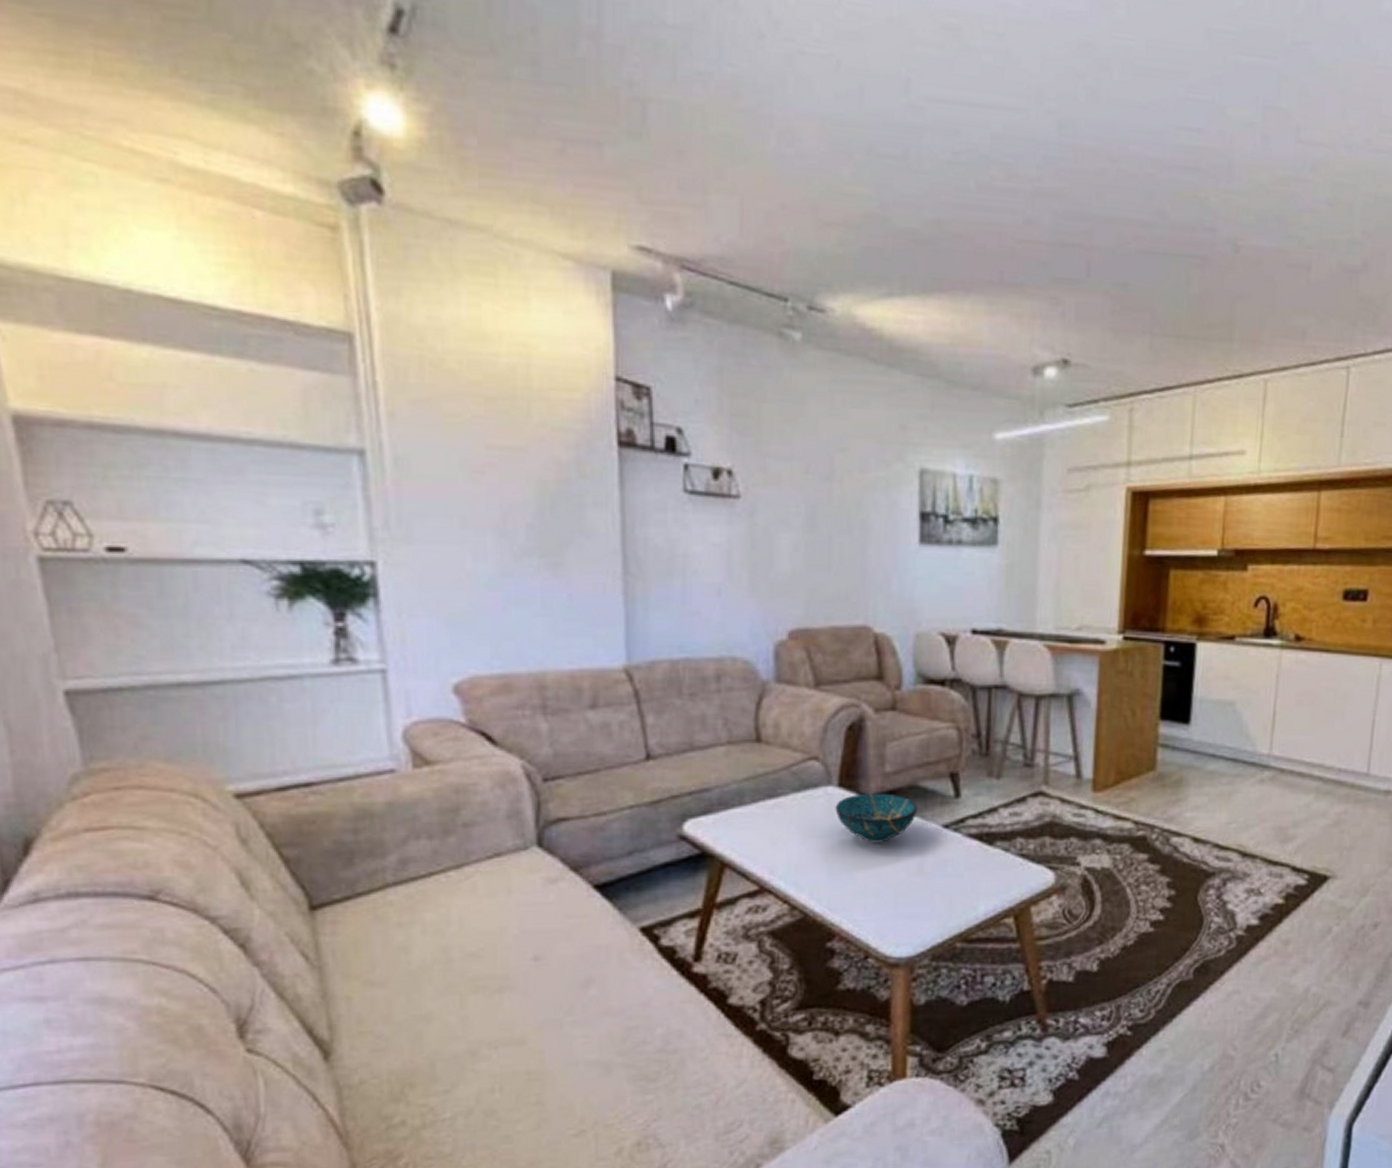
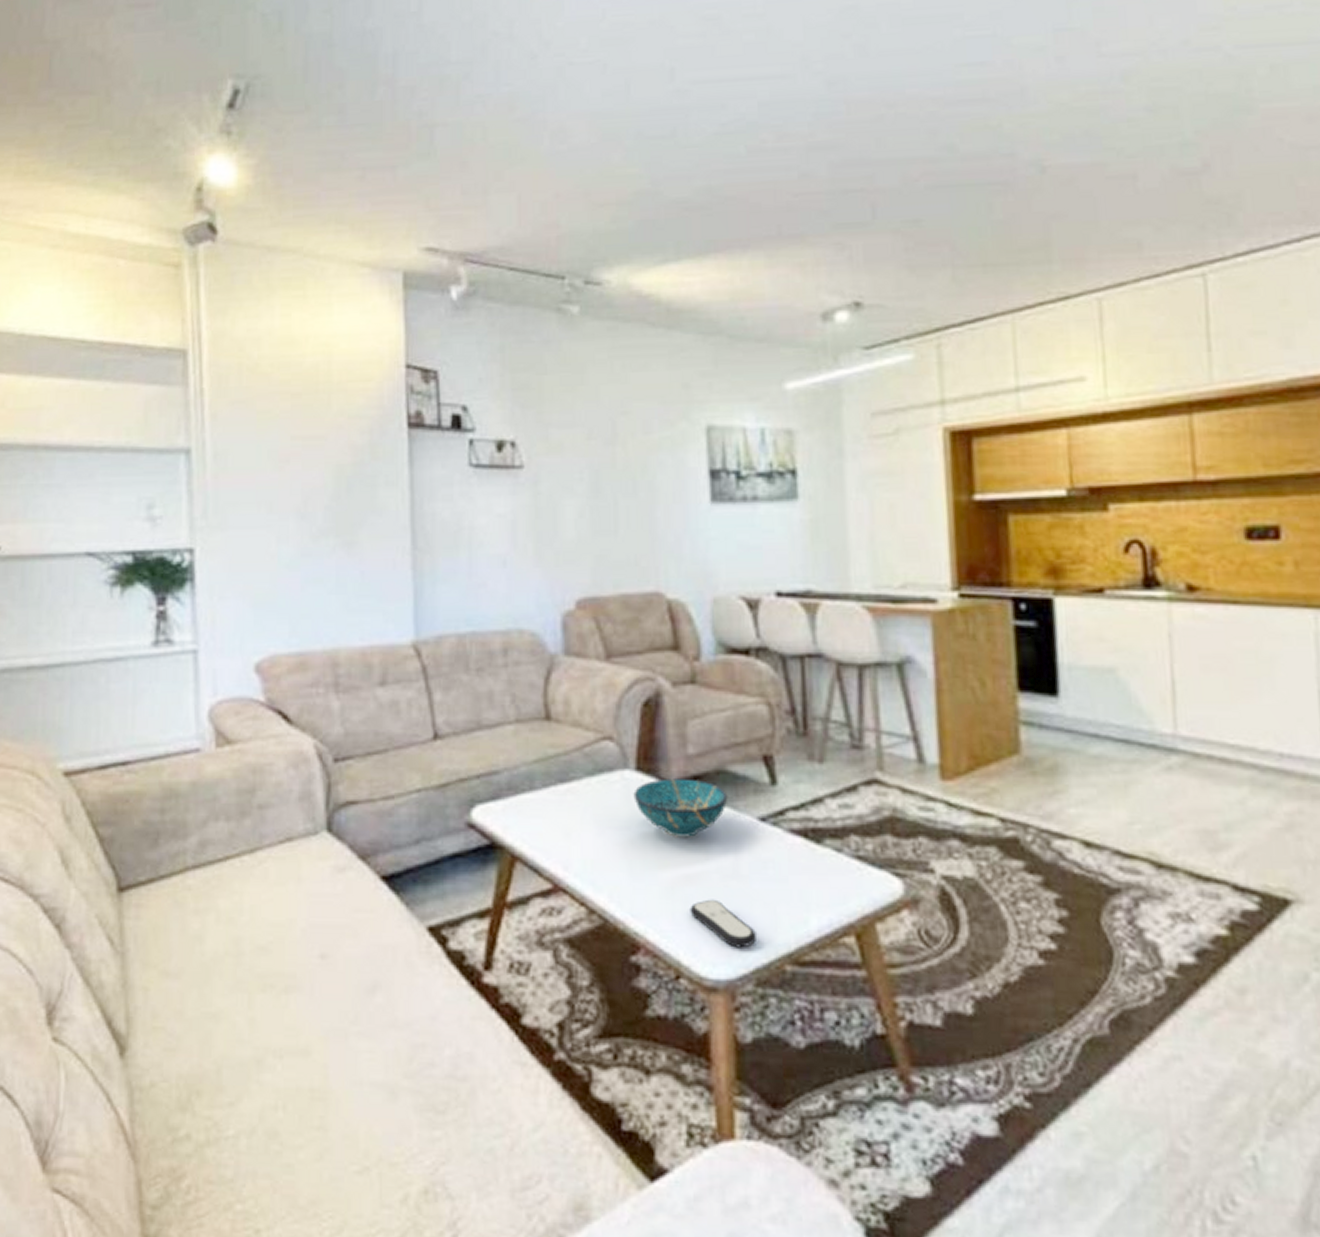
remote control: none [879,893,934,932] -> present [690,899,756,948]

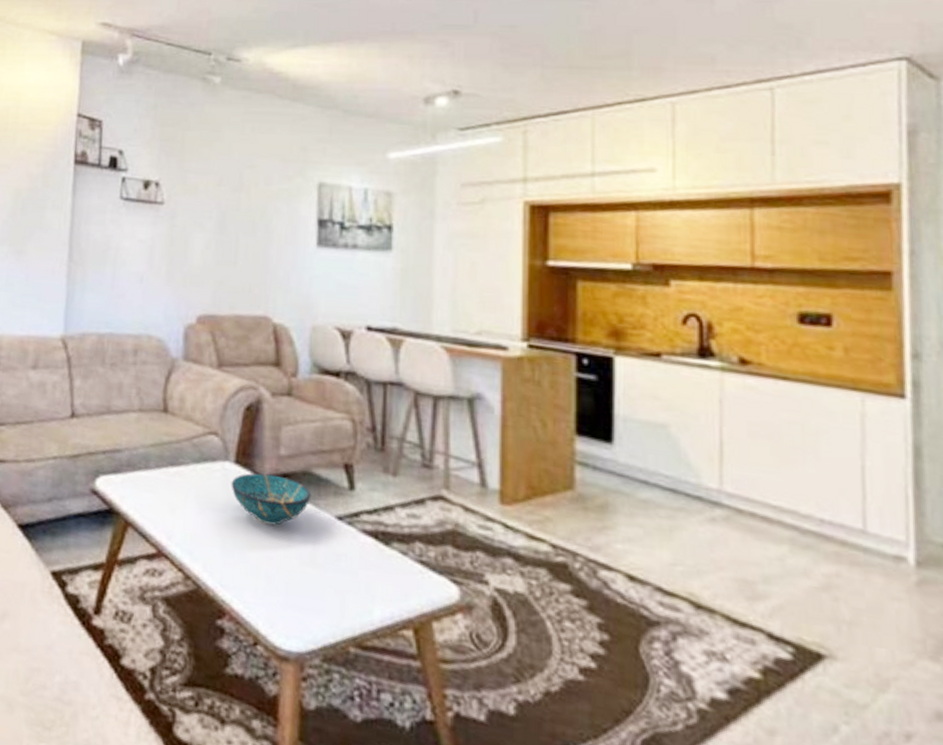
remote control: present [690,899,756,948] -> none [270,580,326,627]

